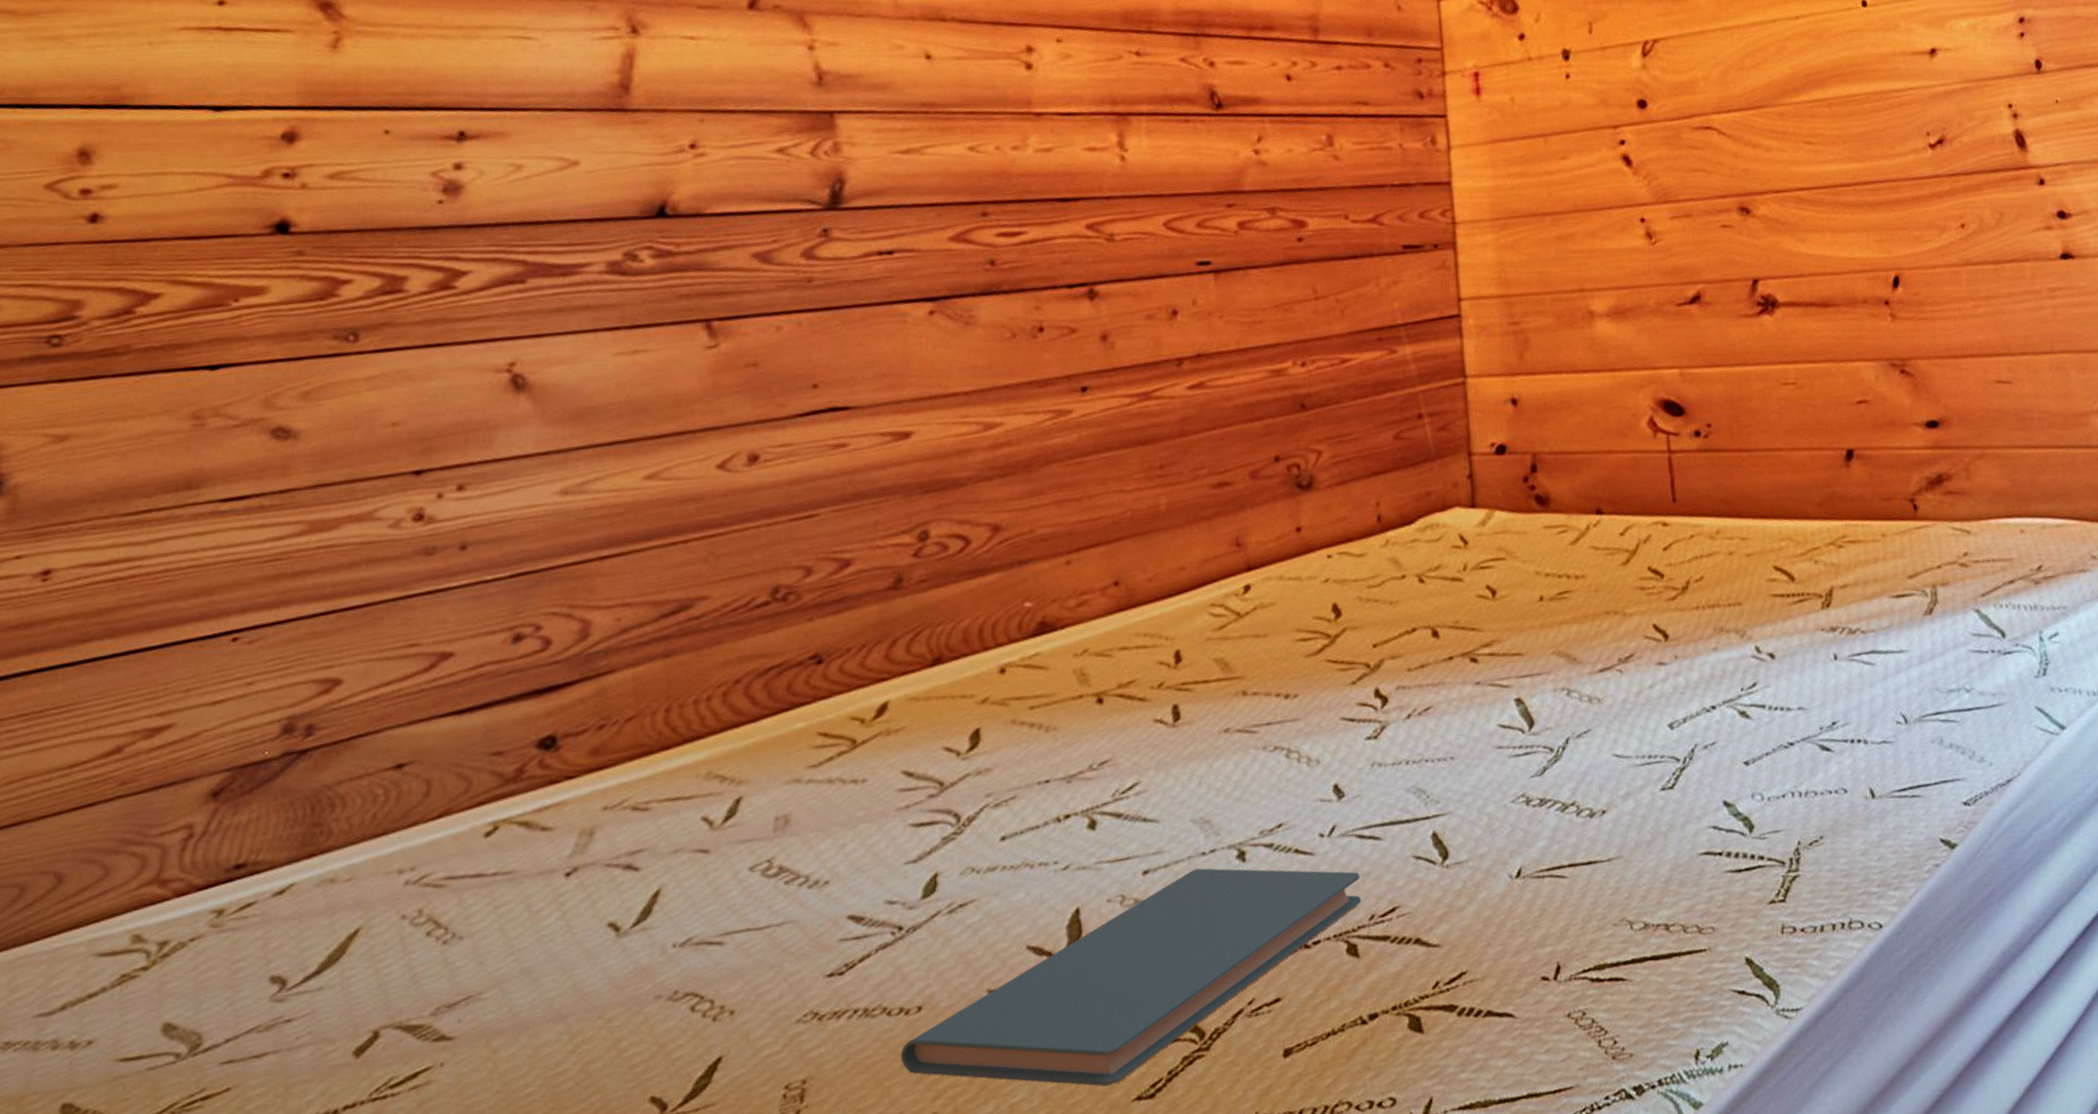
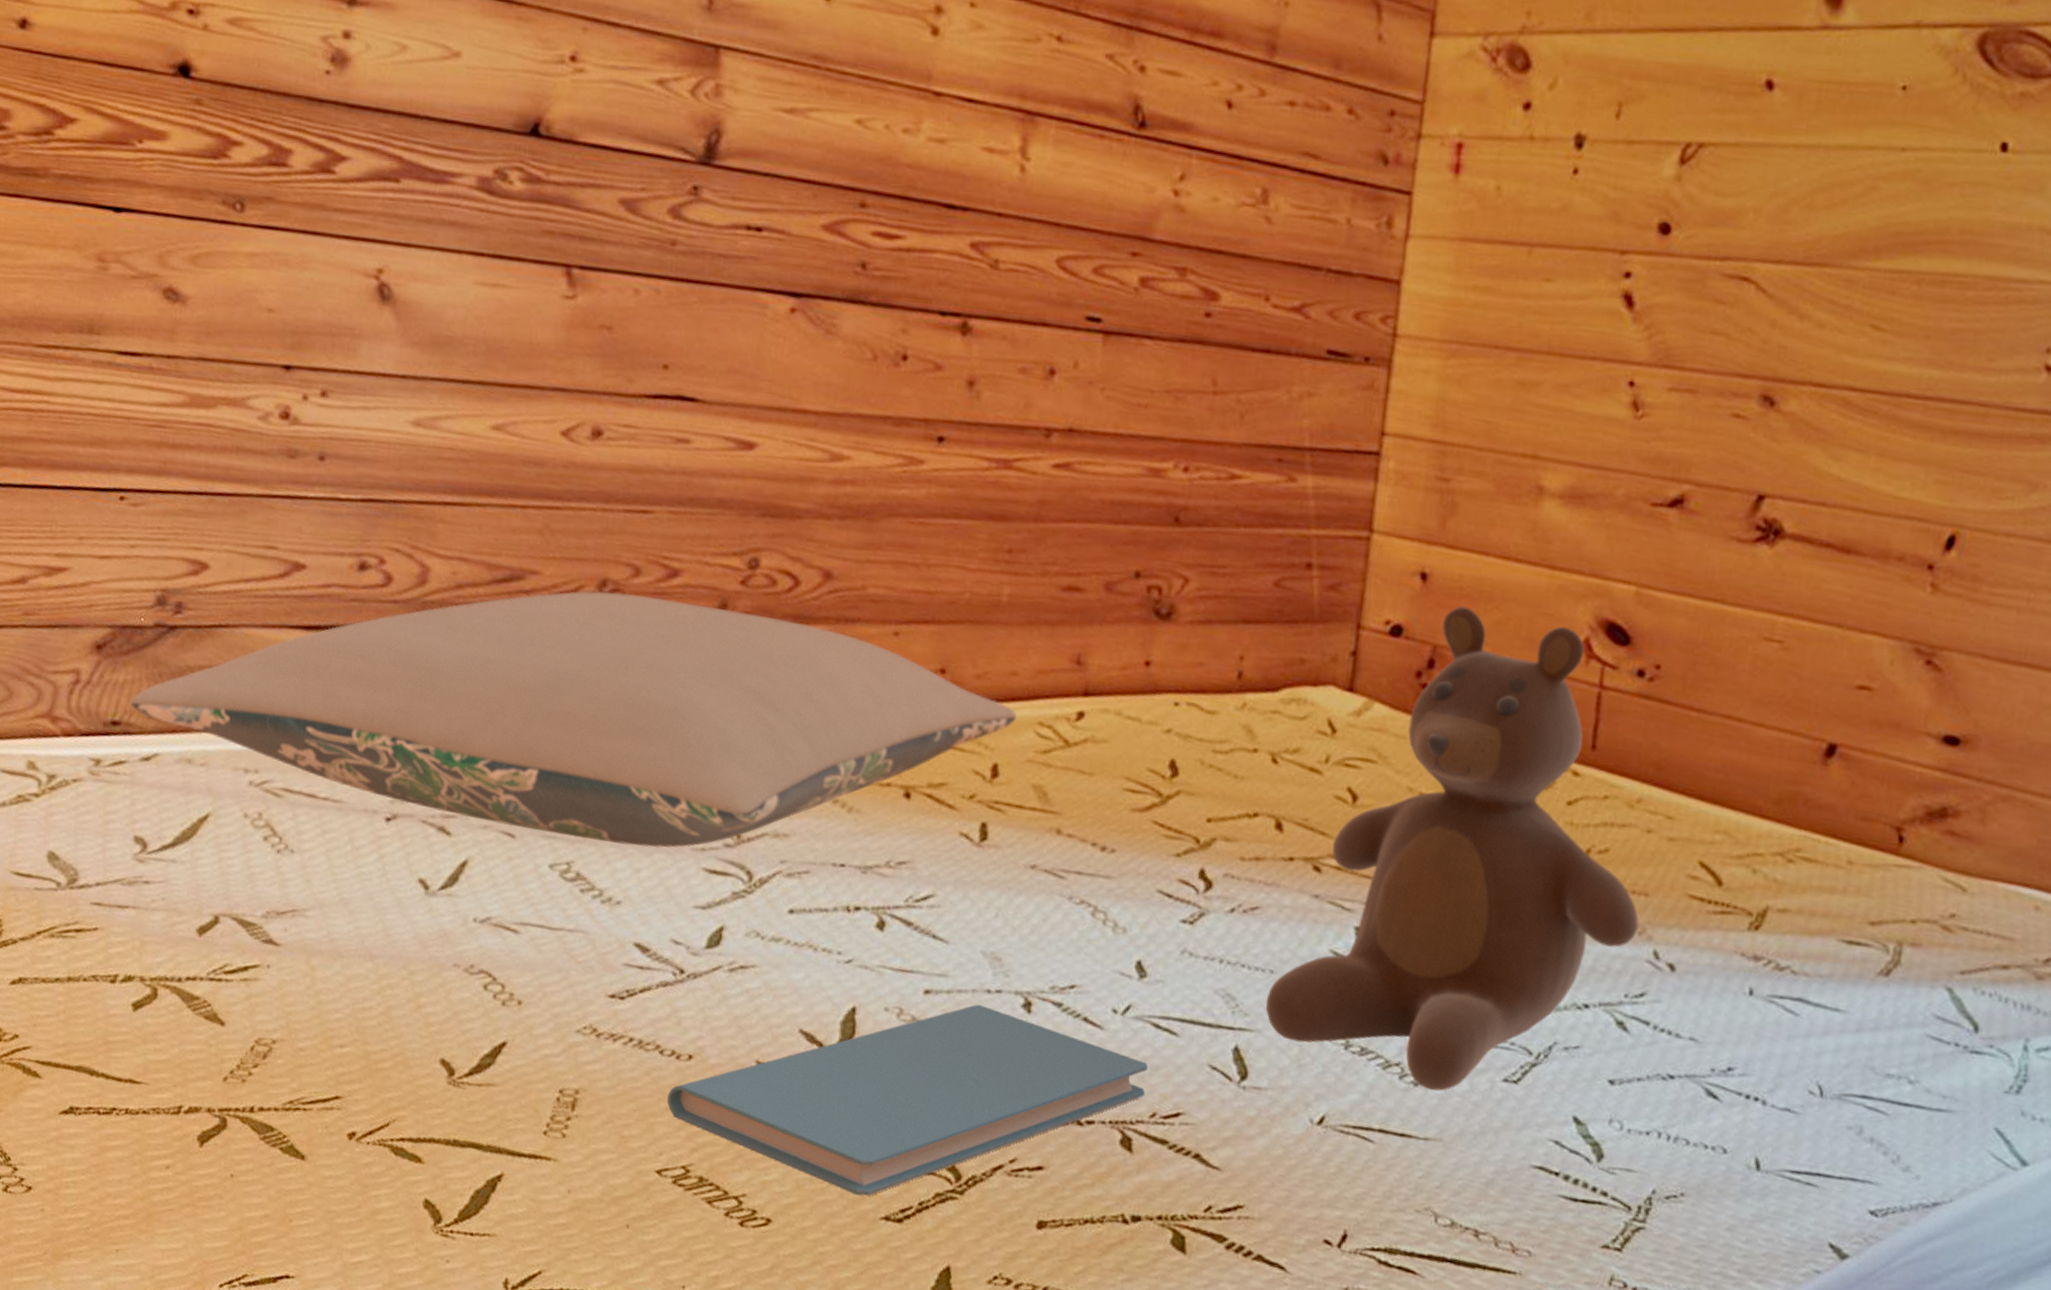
pillow: none [257,575,1191,856] -> present [131,590,1017,848]
teddy bear: none [1452,412,1740,818] -> present [1265,606,1639,1091]

